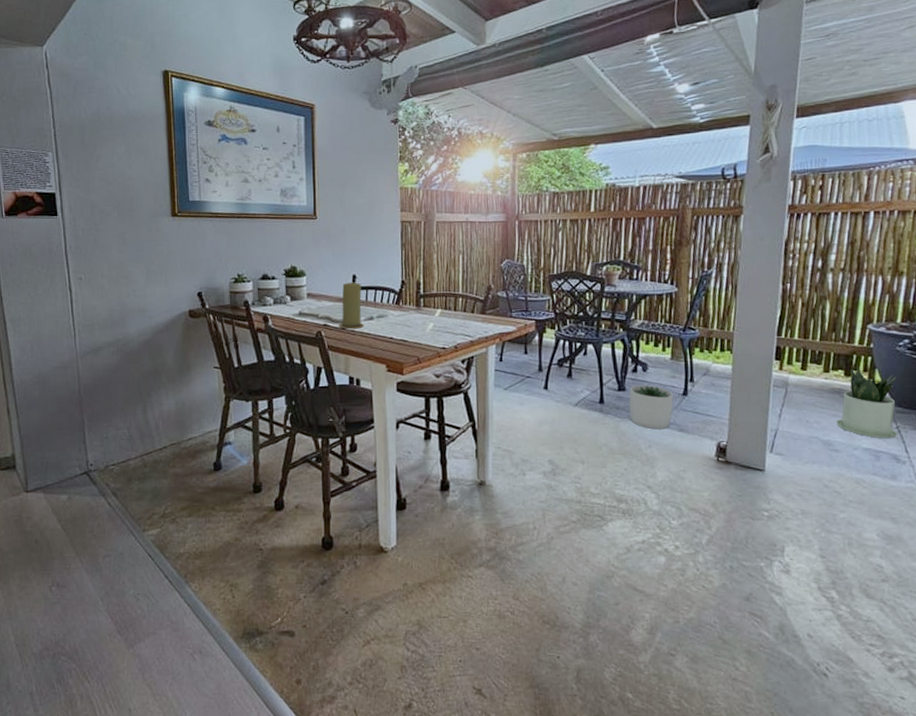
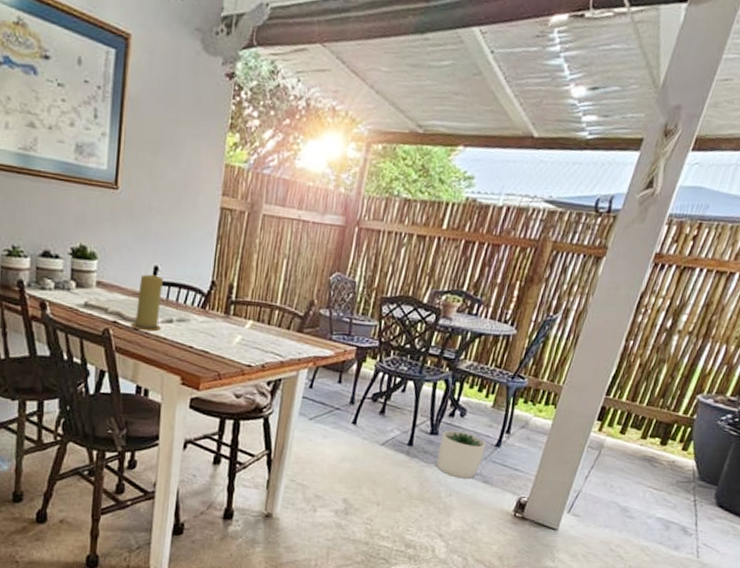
planter: present [835,368,898,439] -> none [638,437,709,511]

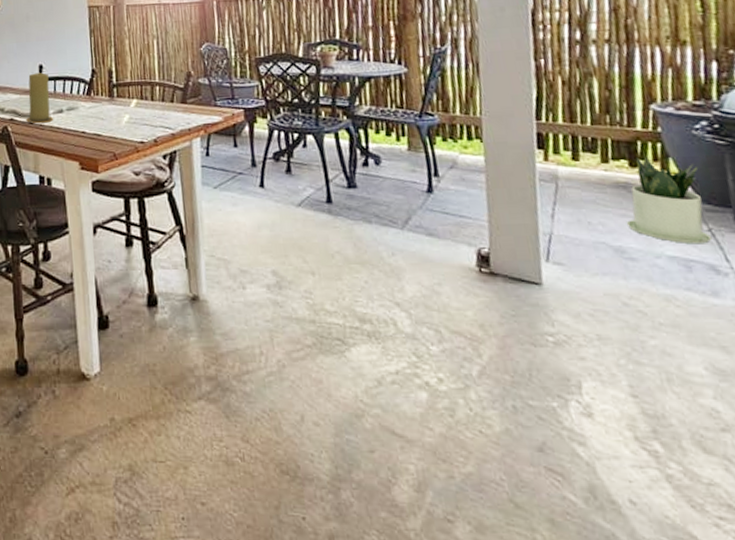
planter: present [436,430,486,479] -> none [361,180,417,234]
planter: none [638,437,709,511] -> present [626,157,712,245]

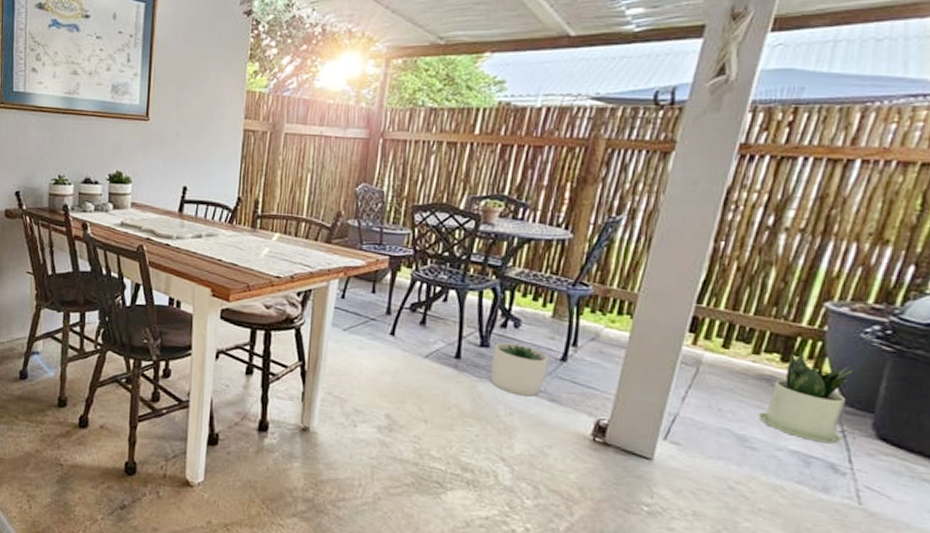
candle: present [26,72,53,123] -> none [163,194,192,246]
planter: none [361,180,417,234] -> present [490,342,548,397]

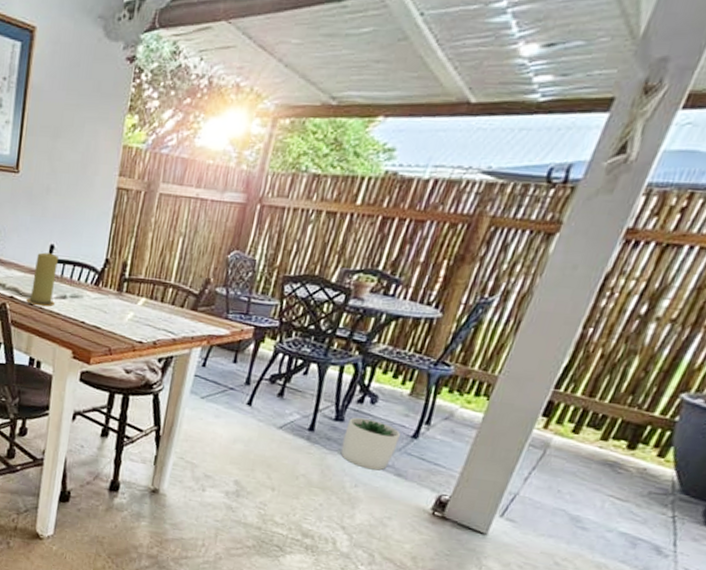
candle: none [163,194,192,246] -> present [26,252,58,306]
planter: present [757,353,854,444] -> none [594,441,696,528]

